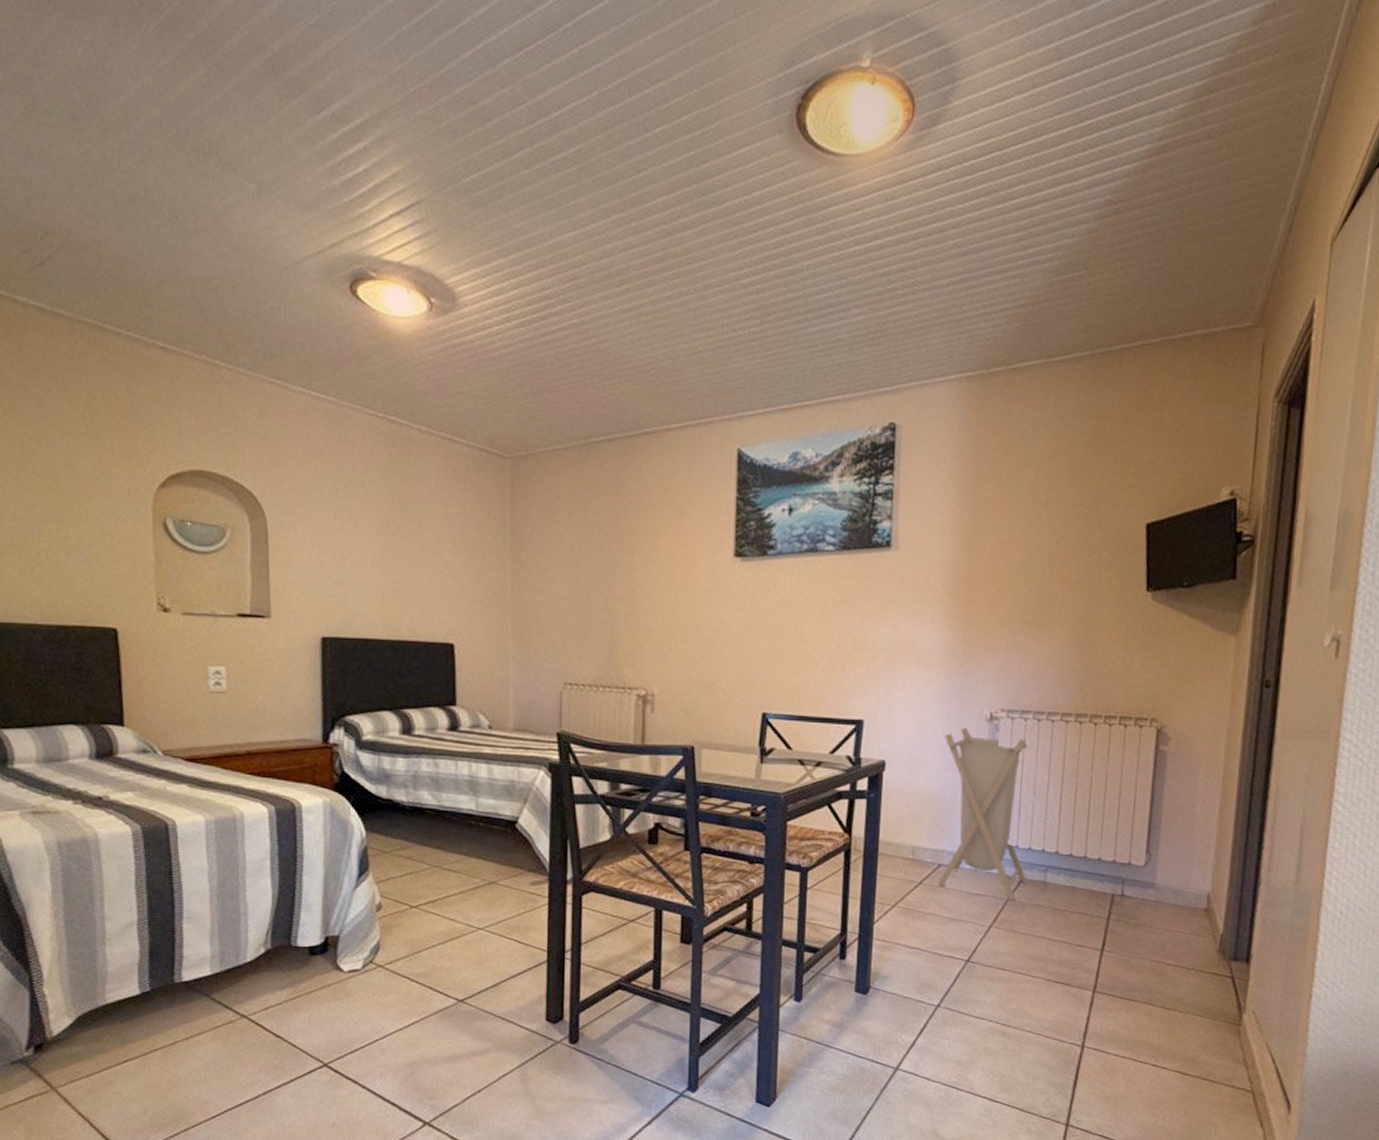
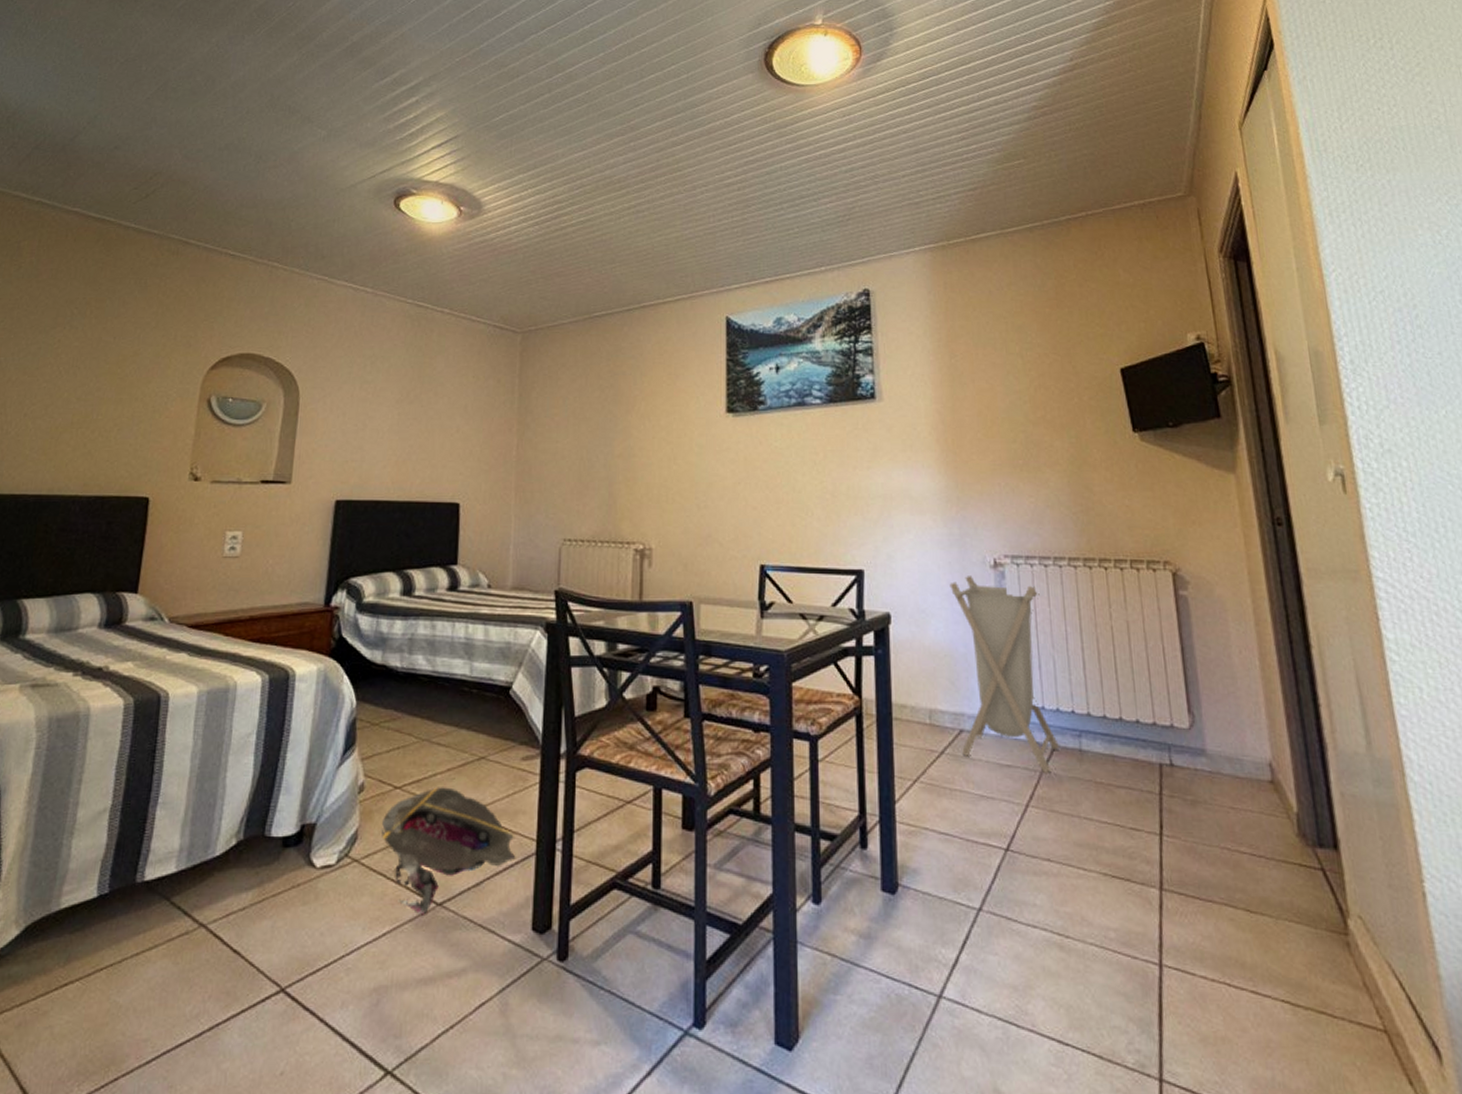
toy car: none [401,907,529,1009] -> present [380,787,516,915]

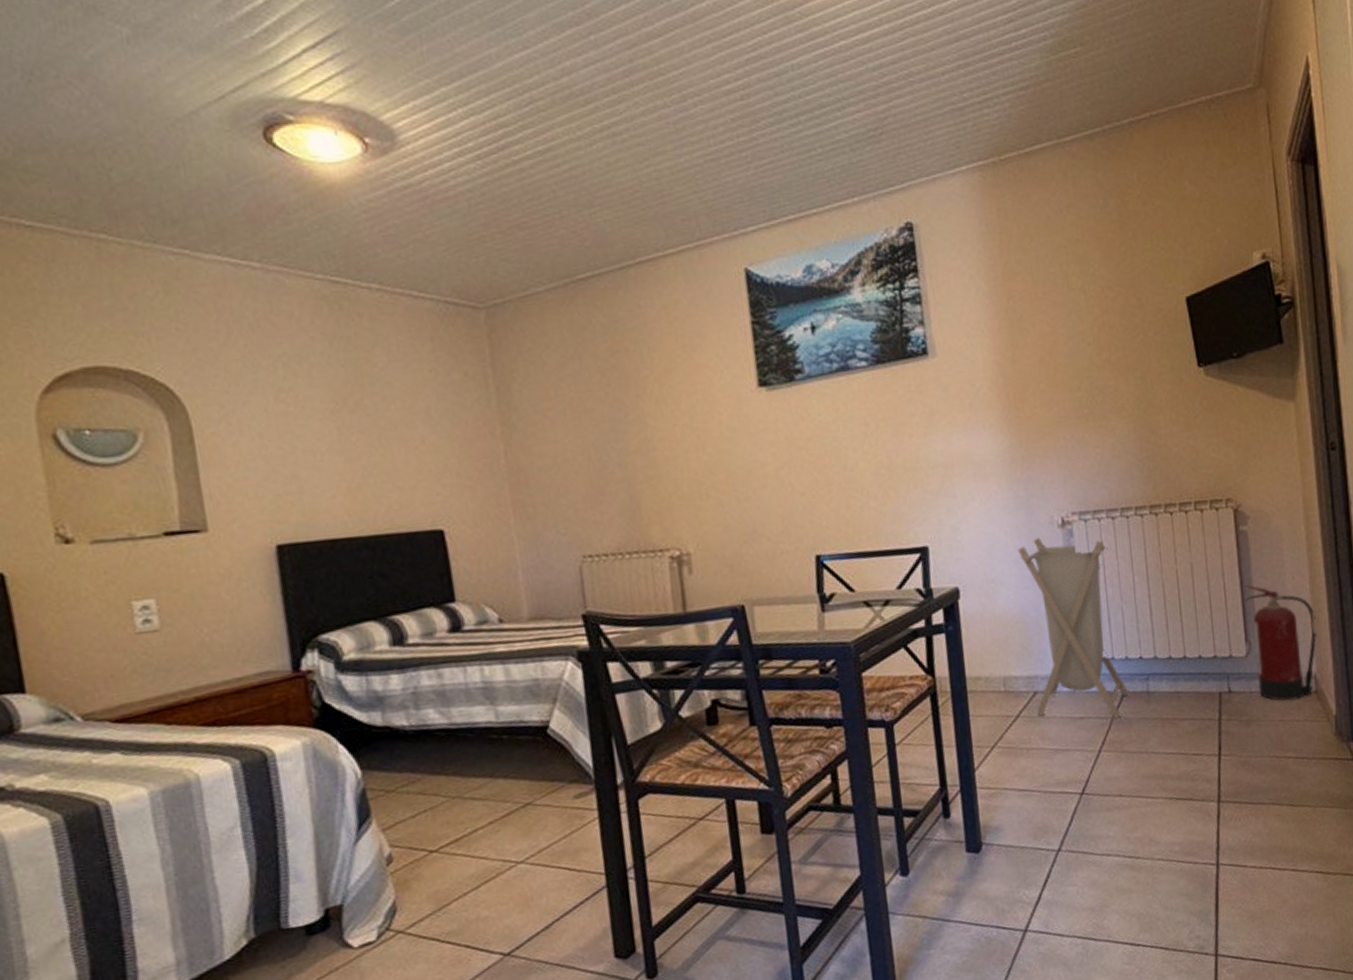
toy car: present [380,787,516,915] -> none [422,840,585,969]
fire extinguisher: none [1186,652,1271,787] -> present [1244,585,1317,702]

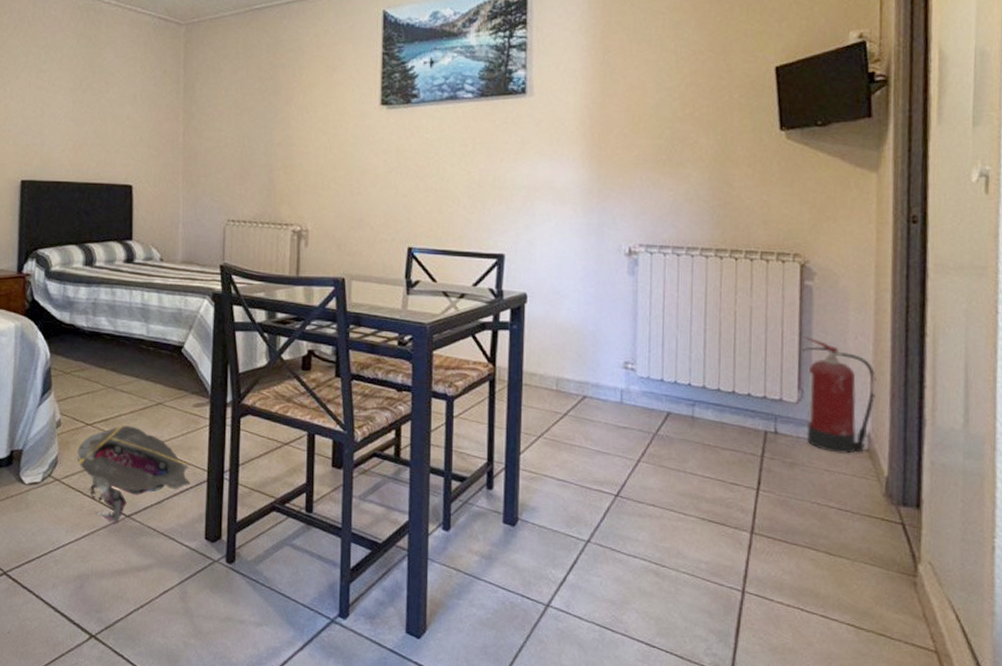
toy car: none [422,840,585,969] -> present [76,425,191,524]
laundry hamper: present [1018,538,1128,719] -> none [582,262,673,435]

